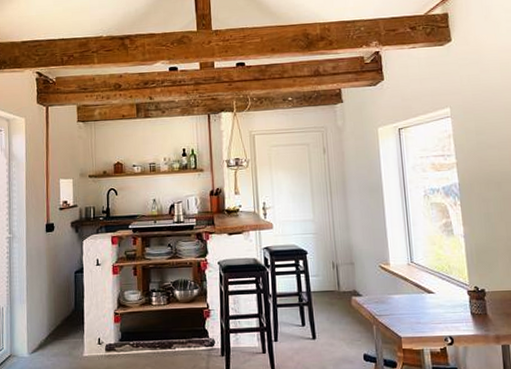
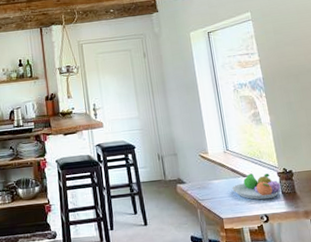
fruit bowl: none [414,290,471,320] -> present [232,173,281,200]

